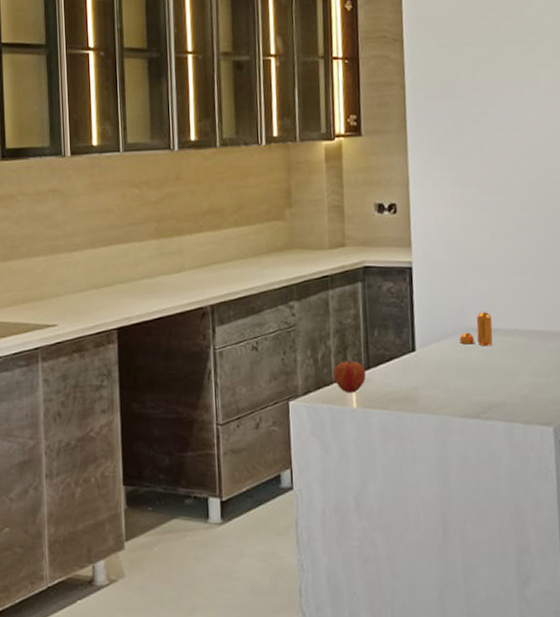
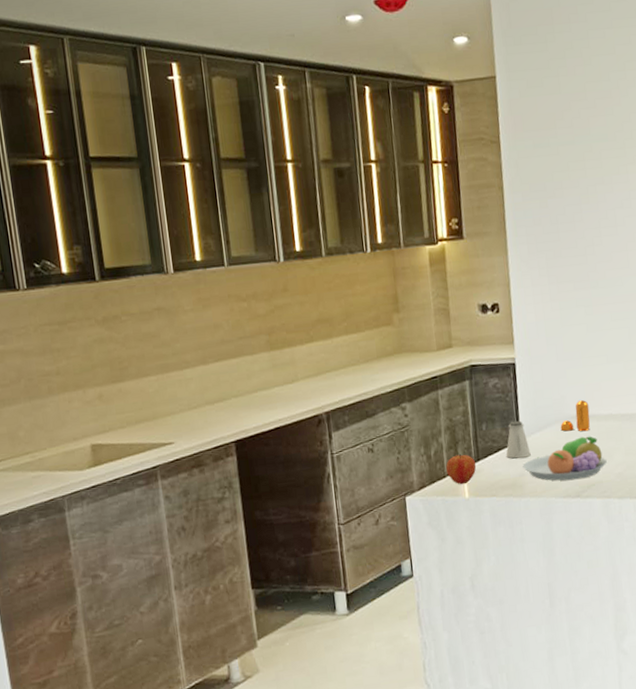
saltshaker: none [398,329,426,370] -> present [505,420,531,459]
fruit bowl: none [416,351,511,399] -> present [522,436,607,481]

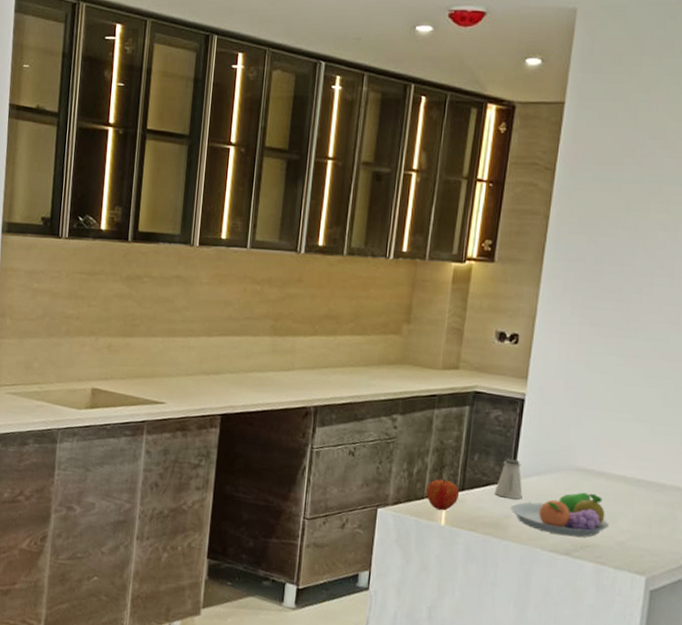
pepper shaker: present [560,399,590,432] -> none [561,453,600,488]

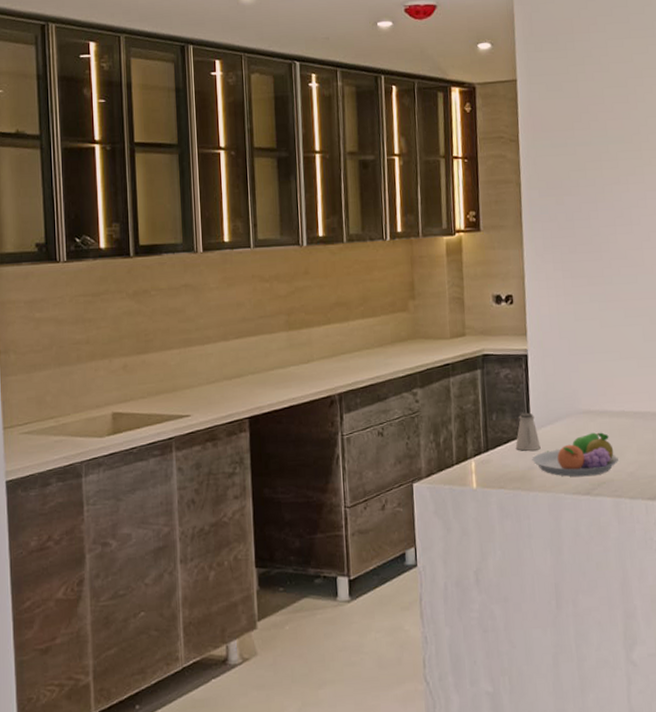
apple: present [426,479,460,511] -> none [455,443,485,475]

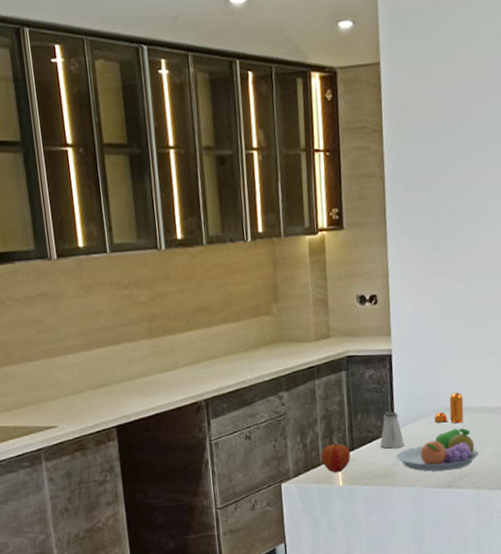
apple: none [455,443,485,475] -> present [321,443,351,473]
pepper shaker: none [571,394,602,428] -> present [434,392,464,424]

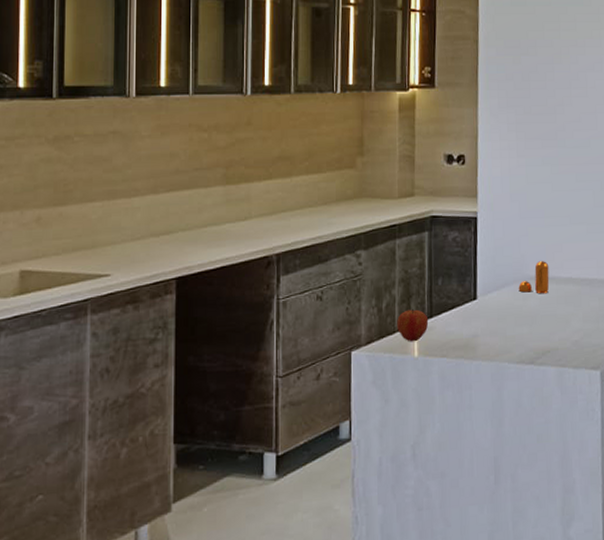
saltshaker: present [380,411,404,449] -> none [460,277,486,318]
fruit bowl: present [396,428,479,472] -> none [477,299,564,346]

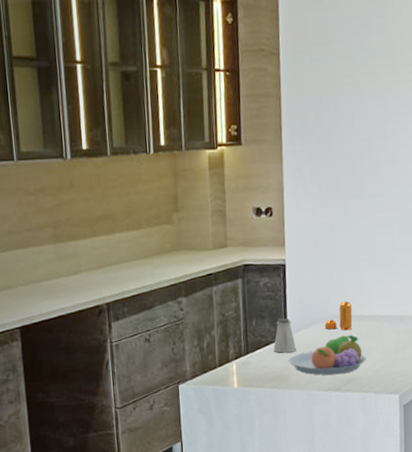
apple: present [397,309,429,342] -> none [217,347,246,376]
saltshaker: none [460,277,486,318] -> present [273,318,296,353]
fruit bowl: none [477,299,564,346] -> present [288,335,366,376]

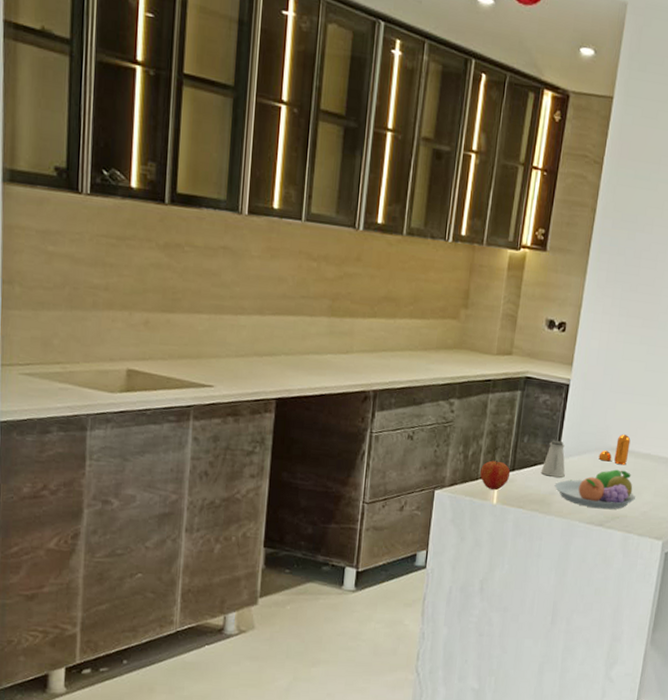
apple: none [217,347,246,376] -> present [480,460,511,490]

